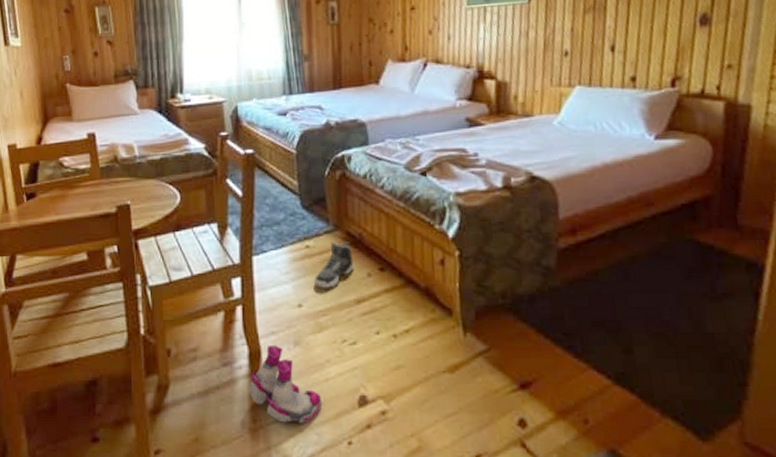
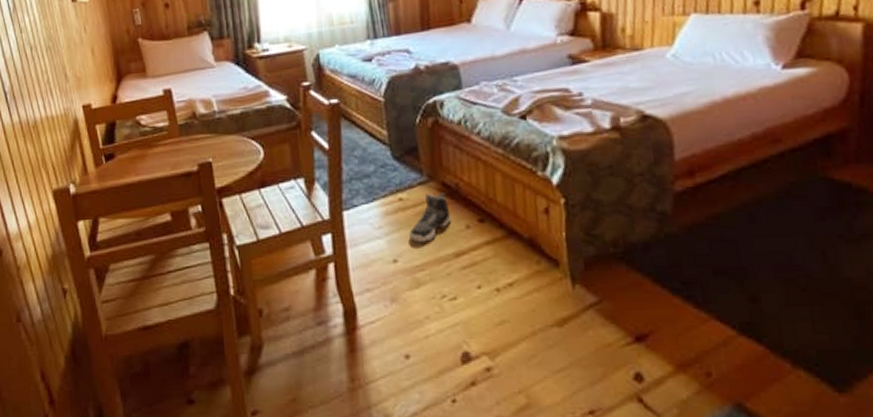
boots: present [248,345,323,423] -> none [344,303,423,382]

